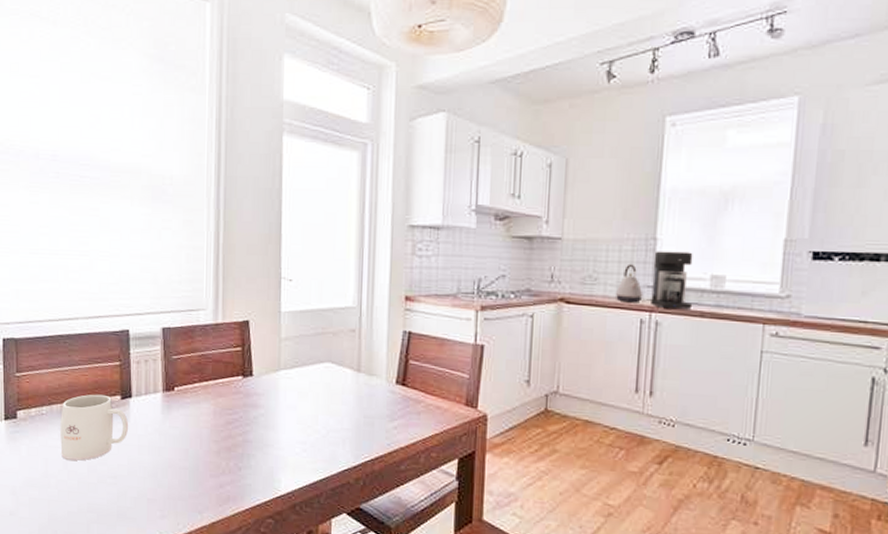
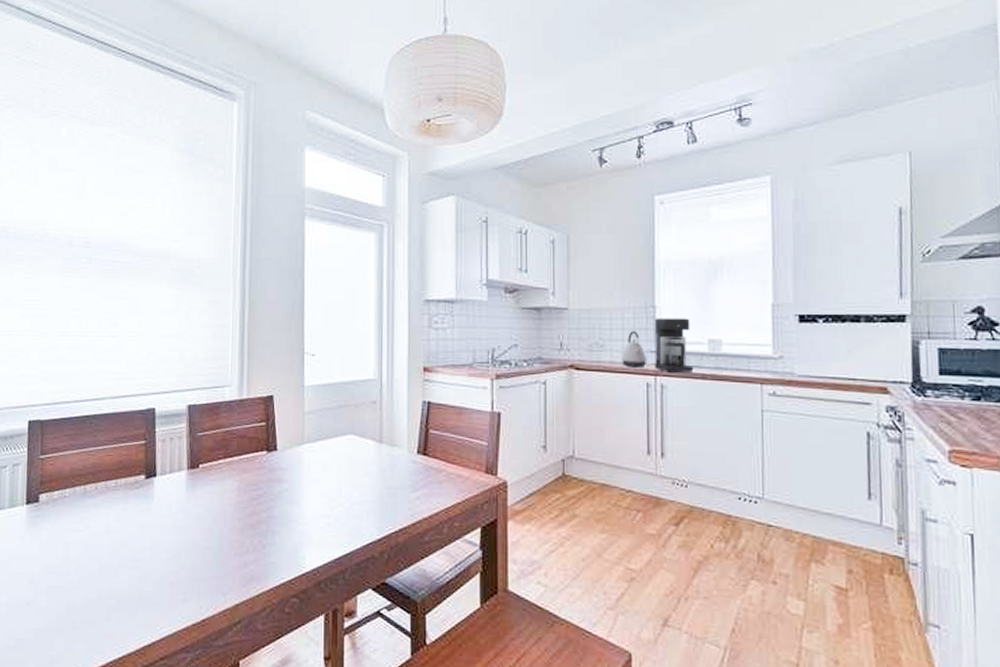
mug: present [60,394,129,461] -> none [82,474,153,544]

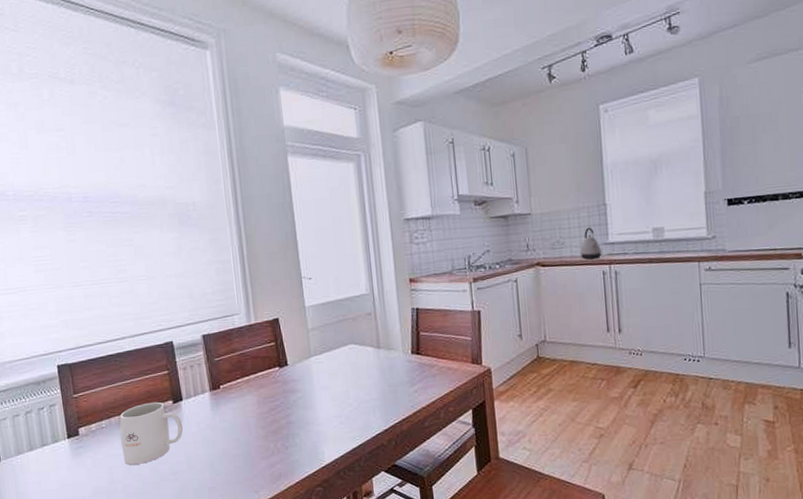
mug: none [82,474,153,544] -> present [119,401,184,465]
coffee maker: present [654,318,694,373] -> none [606,211,642,260]

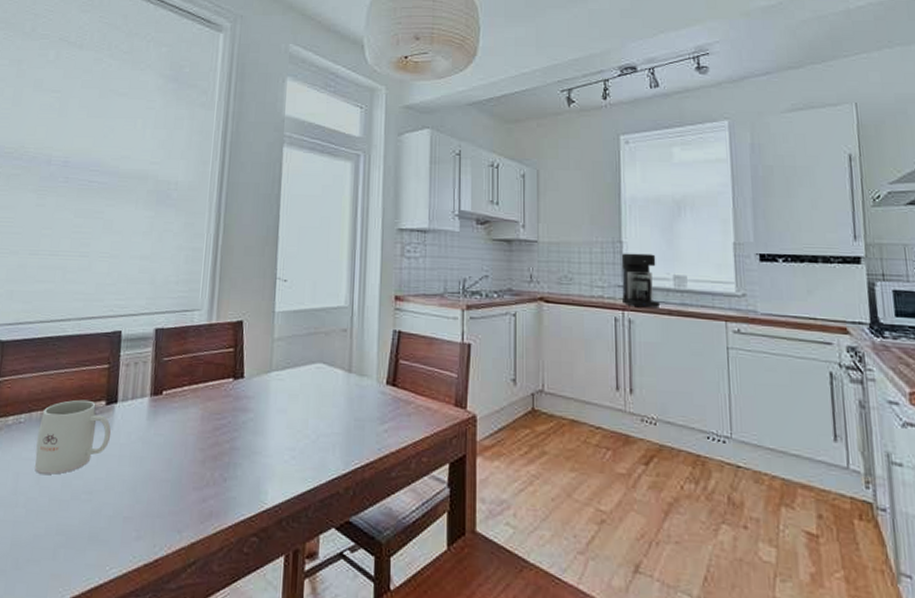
kettle: present [579,227,602,260] -> none [589,265,615,302]
coffee maker: none [606,211,642,260] -> present [621,253,661,308]

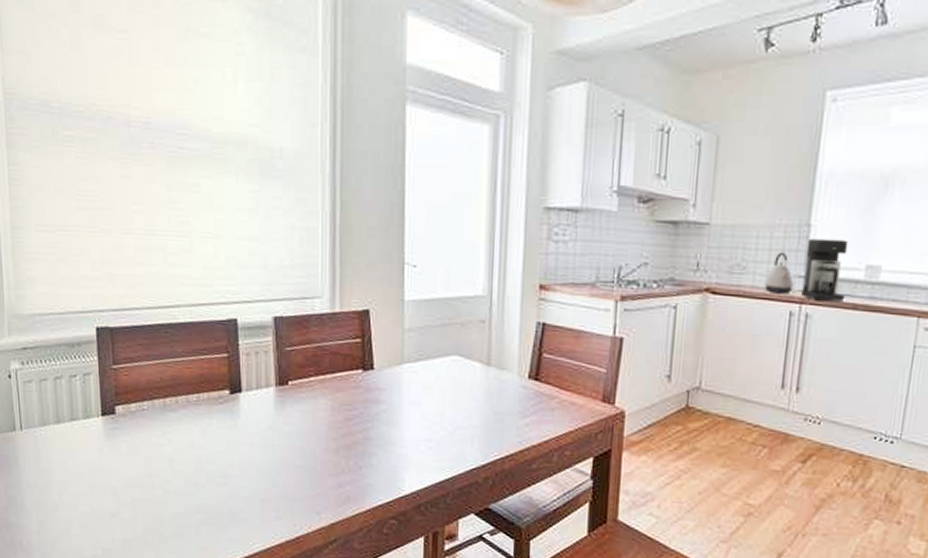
mug: present [35,399,112,475] -> none [163,388,239,459]
kettle: none [589,265,615,302] -> present [764,252,794,294]

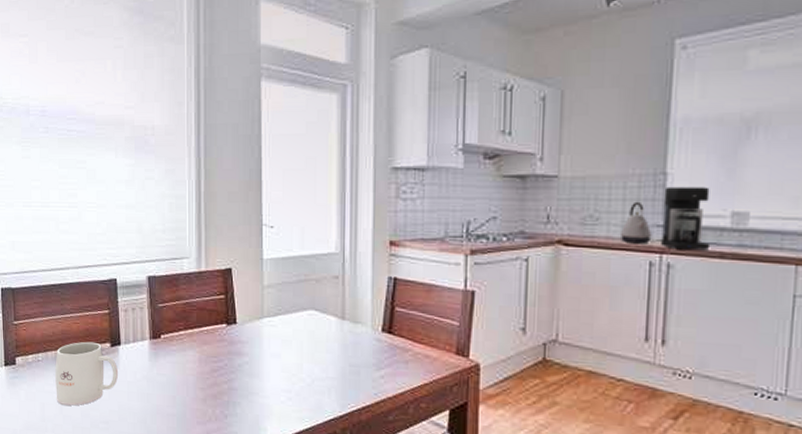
mug: none [163,388,239,459] -> present [55,341,119,406]

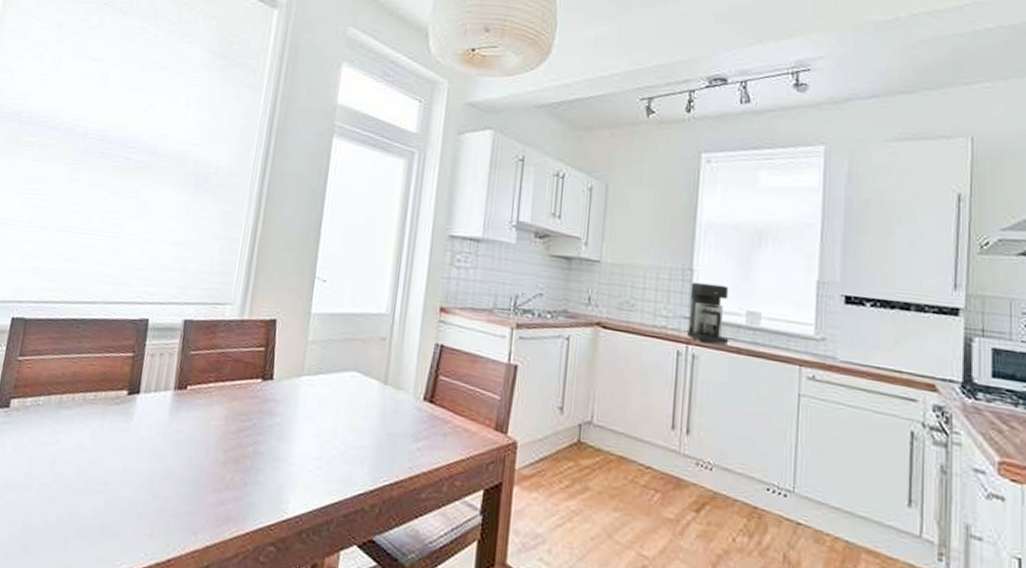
mug: present [55,341,119,406] -> none [50,386,131,462]
kettle: present [619,201,652,244] -> none [651,292,680,334]

